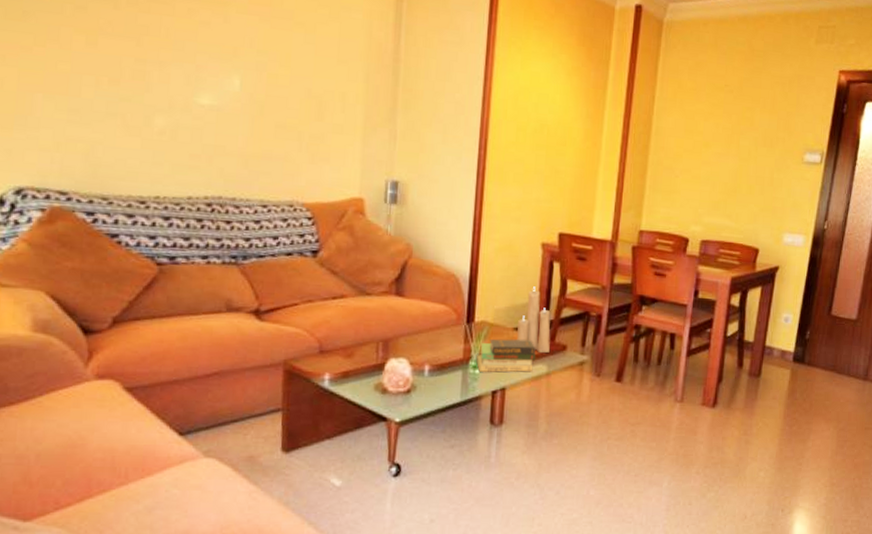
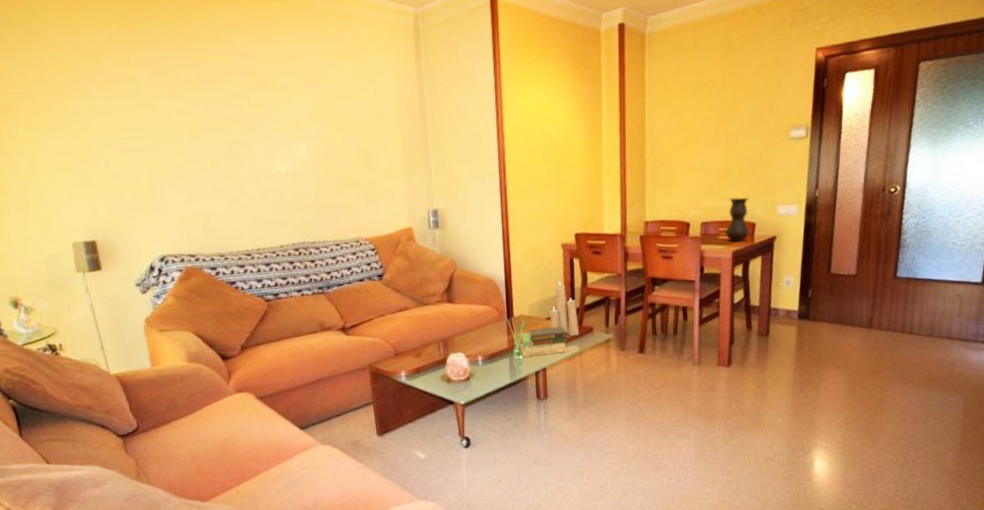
vase: none [726,217,756,269] -> present [725,197,750,243]

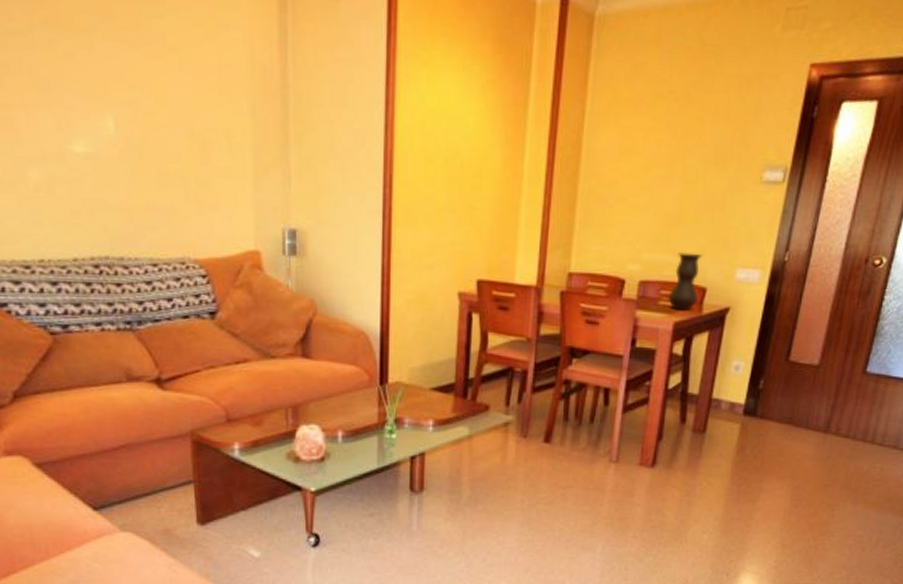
books: present [519,326,568,357] -> none [392,400,456,437]
candle: present [549,281,579,337] -> none [434,341,471,415]

